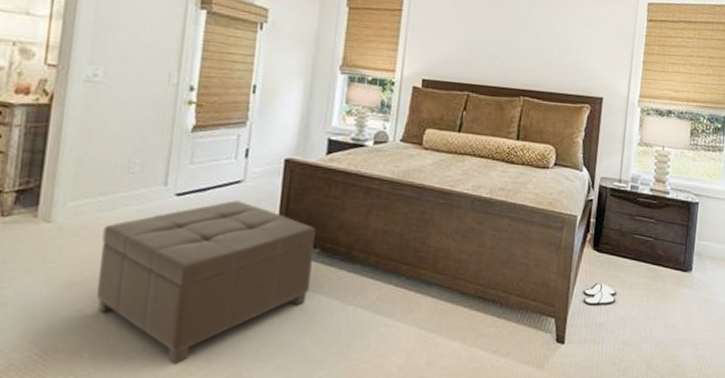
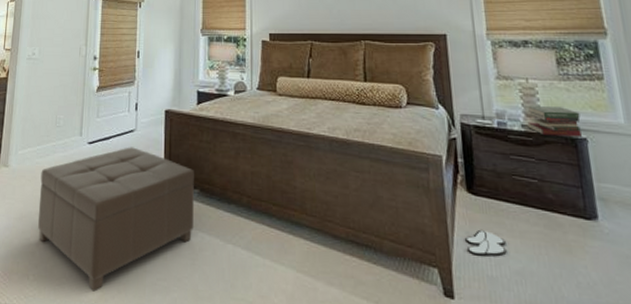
books: none [655,172,698,201] -> present [527,106,582,137]

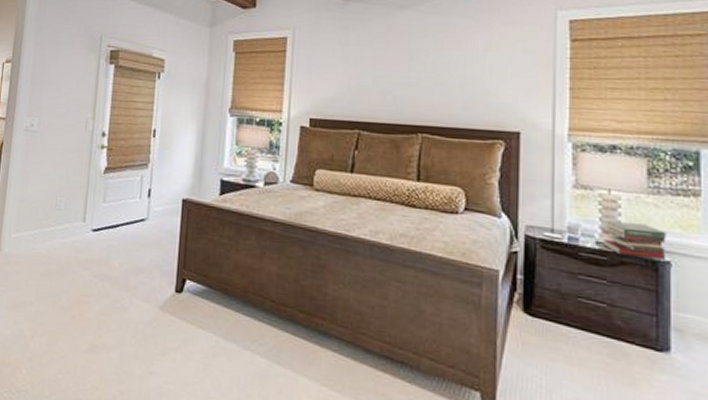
ottoman: present [37,147,194,292] -> none [32,237,212,391]
slippers: present [465,229,507,257] -> none [515,353,561,384]

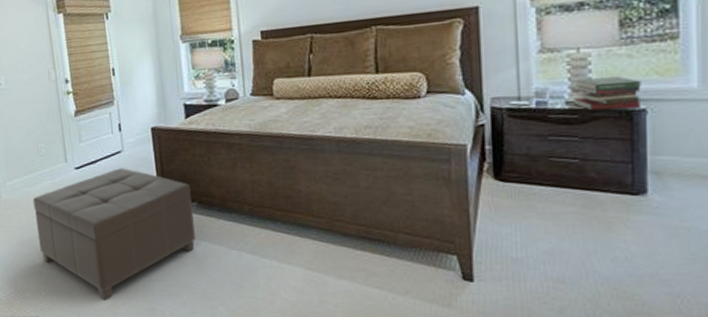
ottoman: none [32,237,212,391] -> present [33,168,196,301]

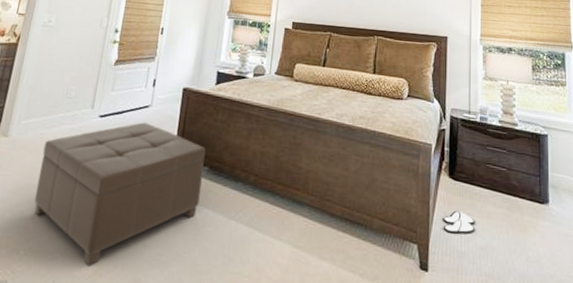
slippers: none [489,214,536,240] -> present [443,210,475,234]
books: present [573,76,642,111] -> none [504,105,545,133]

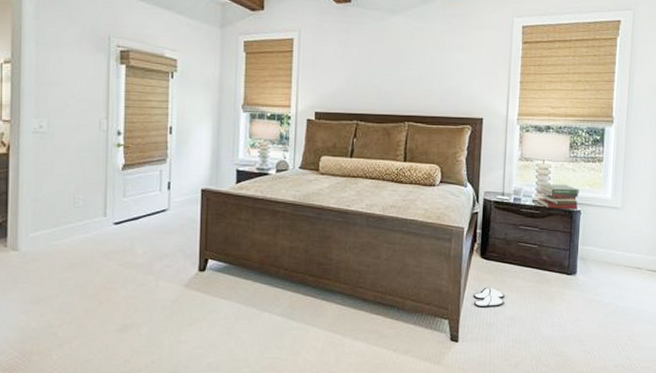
ottoman: present [34,122,206,267] -> none [58,226,232,364]
books: none [504,105,545,133] -> present [537,184,579,210]

